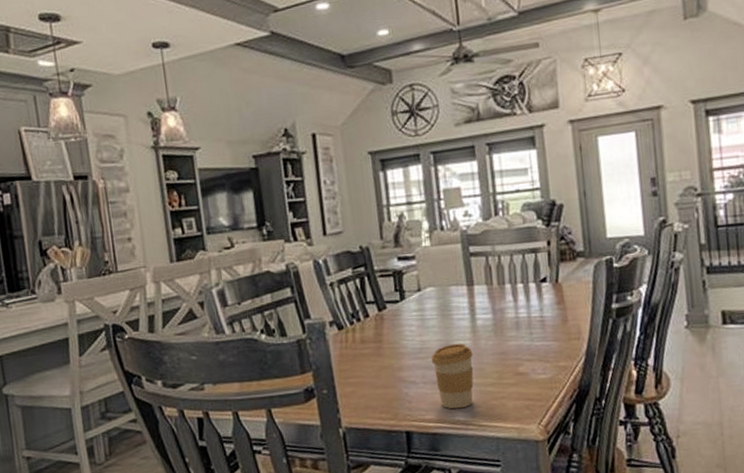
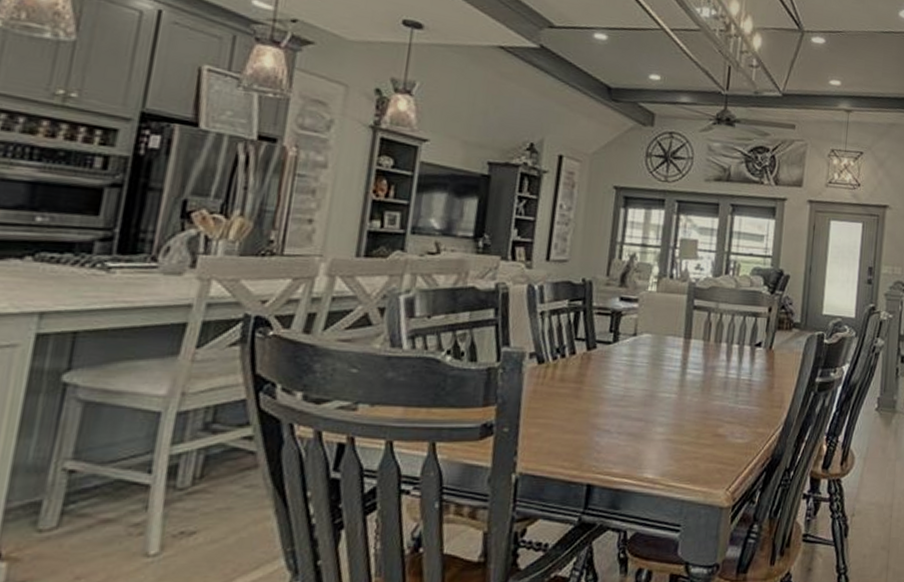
coffee cup: present [431,344,474,409] -> none [631,396,676,465]

